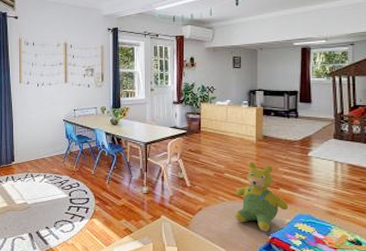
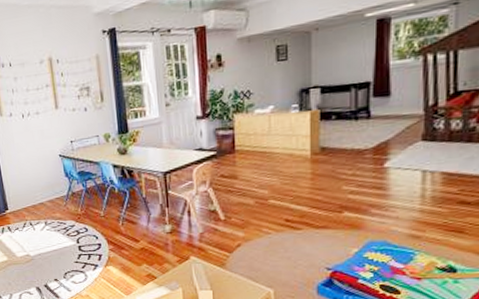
teddy bear: present [234,162,289,232] -> none [283,182,356,265]

